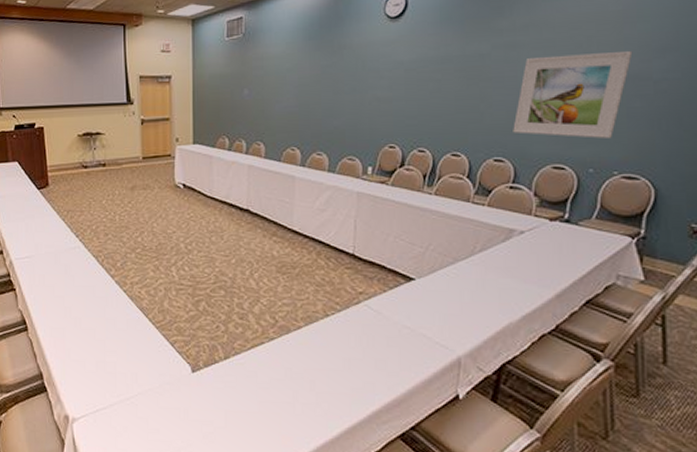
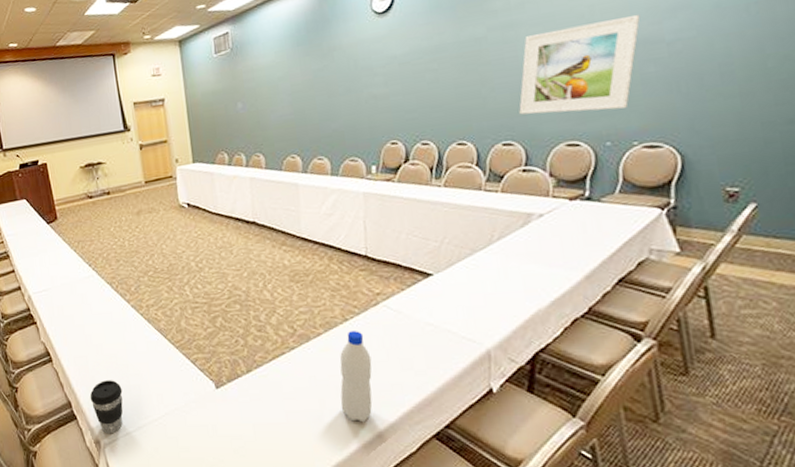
coffee cup: none [63,354,97,409] -> present [90,380,123,434]
water bottle: none [313,327,348,418] -> present [340,331,373,423]

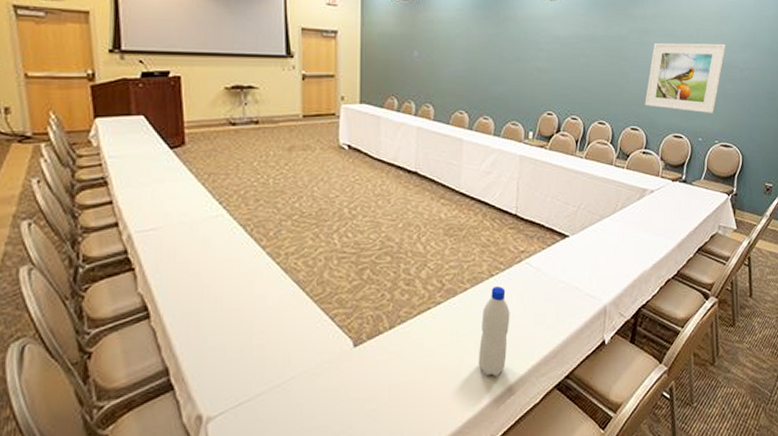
coffee cup: present [90,380,123,434] -> none [196,340,241,406]

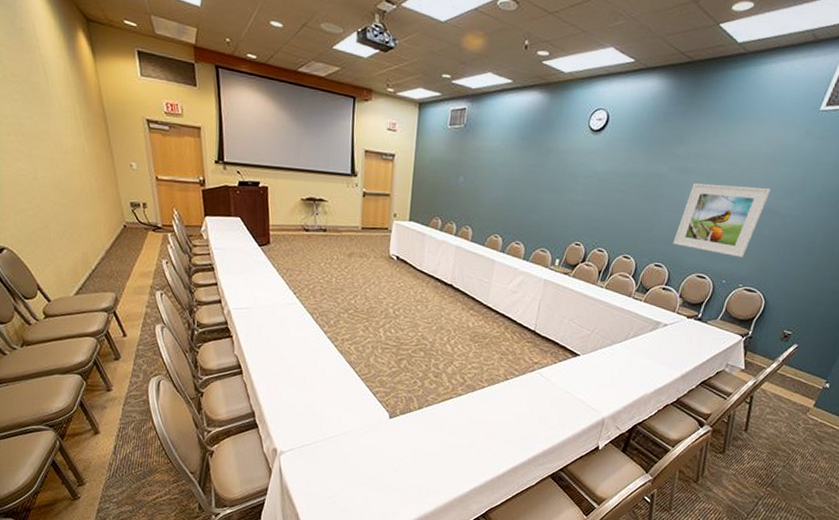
water bottle: present [478,286,510,377] -> none [487,388,519,460]

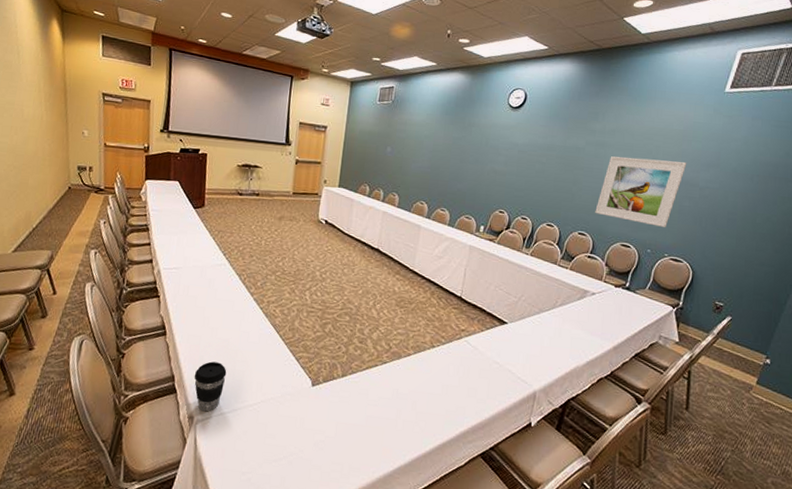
coffee cup: none [274,398,306,444] -> present [194,361,227,412]

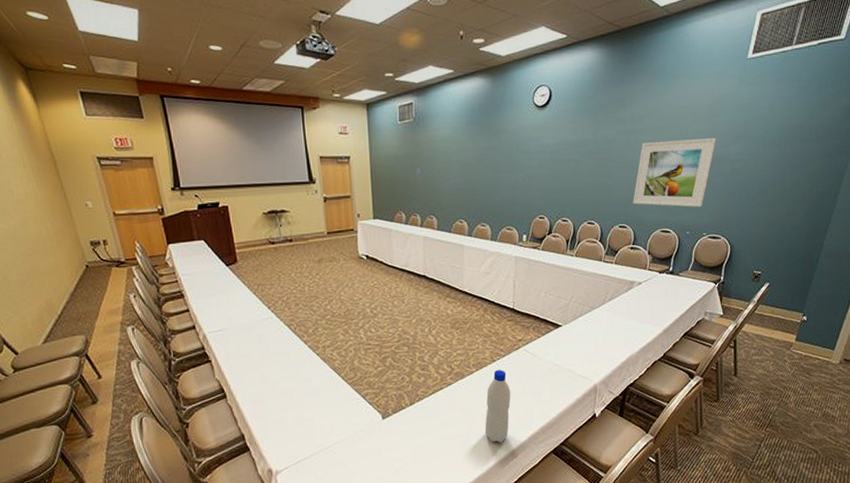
coffee cup: present [194,361,227,412] -> none [263,414,296,463]
water bottle: none [413,357,446,435] -> present [484,370,511,444]

